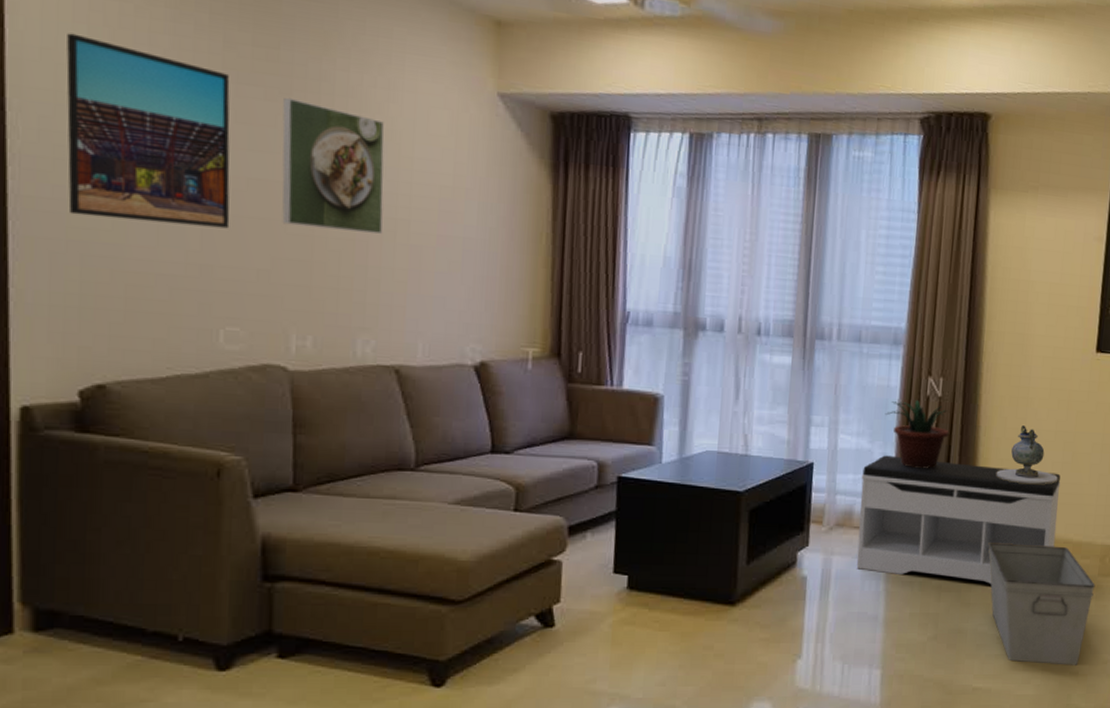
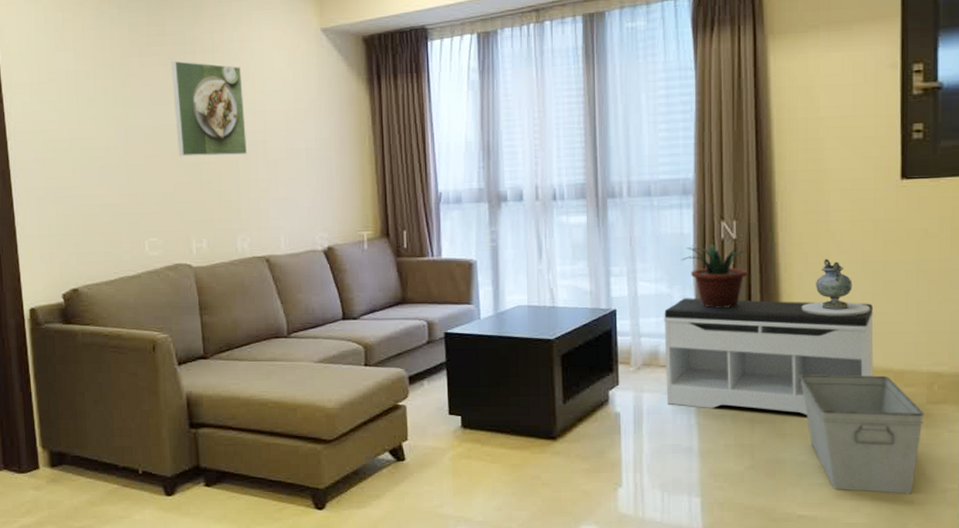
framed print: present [66,33,230,229] -> none [34,41,145,169]

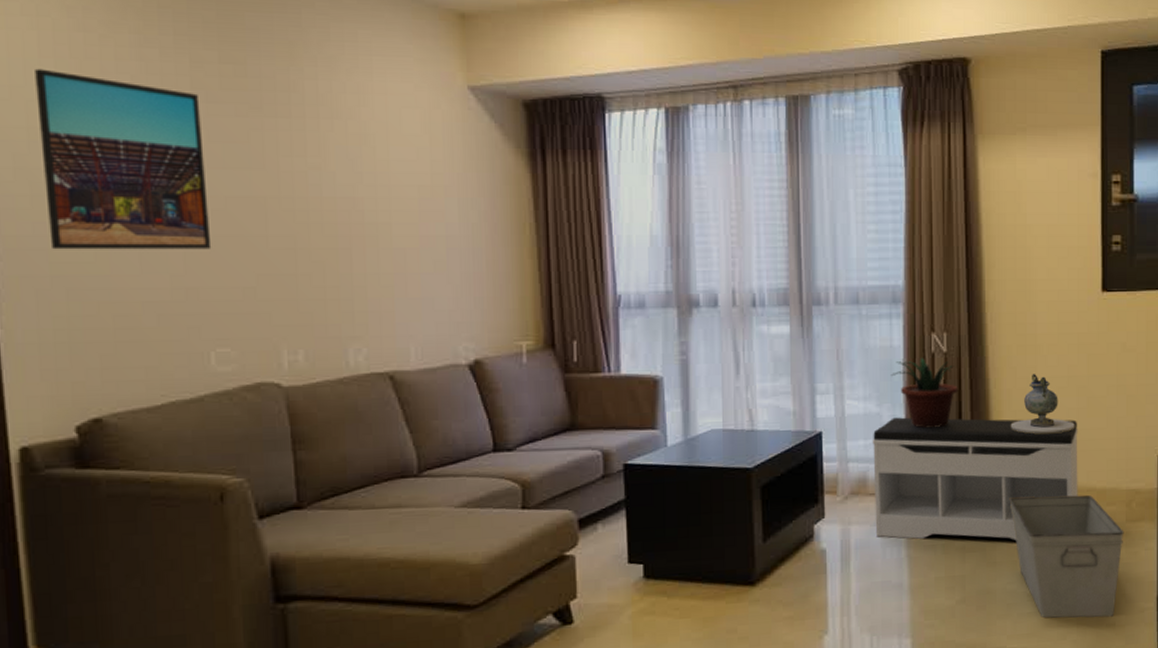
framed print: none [34,41,145,169] -> present [35,68,212,250]
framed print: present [171,60,248,157] -> none [254,111,365,240]

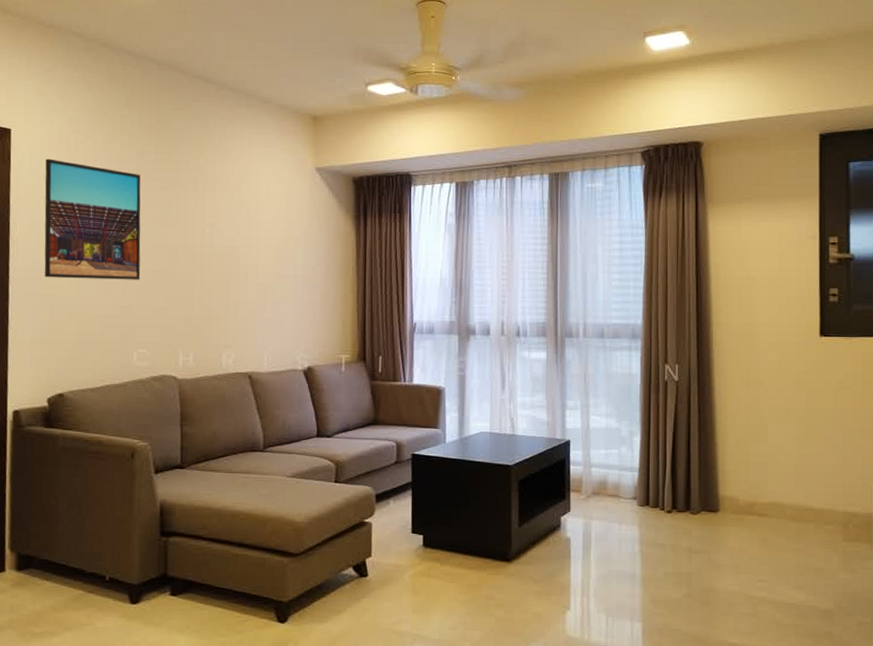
bench: present [872,417,1078,540] -> none [612,433,797,547]
potted plant: present [890,358,958,427] -> none [629,385,688,443]
storage bin: present [1009,494,1124,619] -> none [732,508,841,626]
decorative vase: present [1010,374,1075,434] -> none [734,404,794,457]

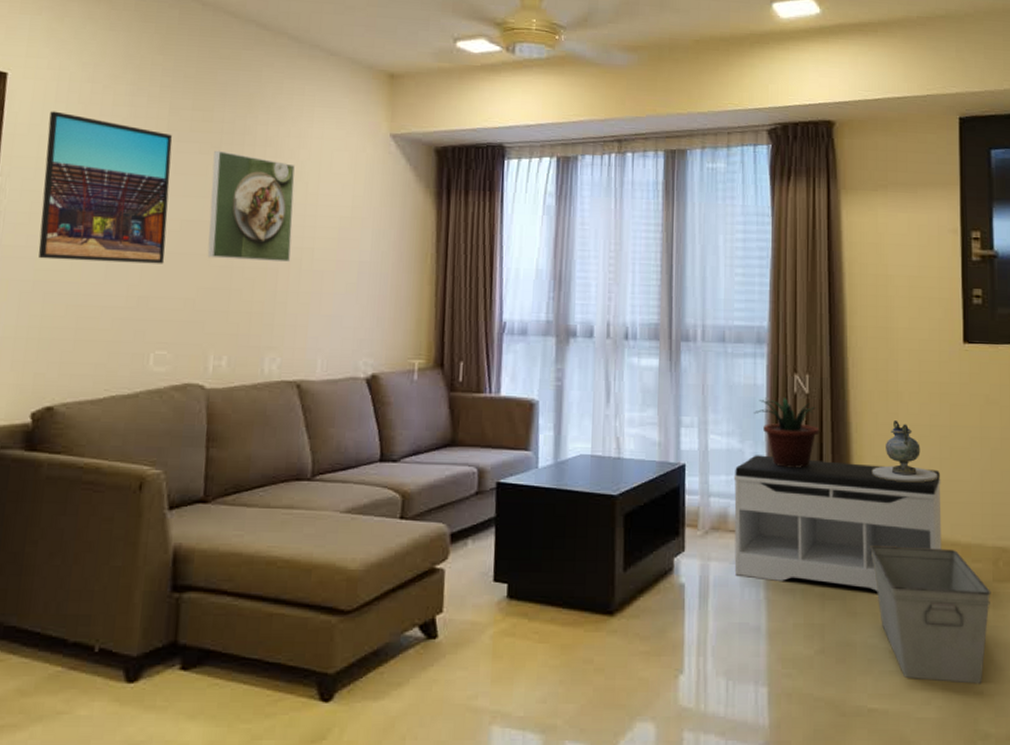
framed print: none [173,186,239,276] -> present [207,150,295,262]
bench: none [612,433,797,547] -> present [733,455,942,591]
potted plant: none [629,385,688,443] -> present [753,398,820,467]
storage bin: none [732,508,841,626] -> present [870,544,991,684]
decorative vase: none [734,404,794,457] -> present [872,421,937,483]

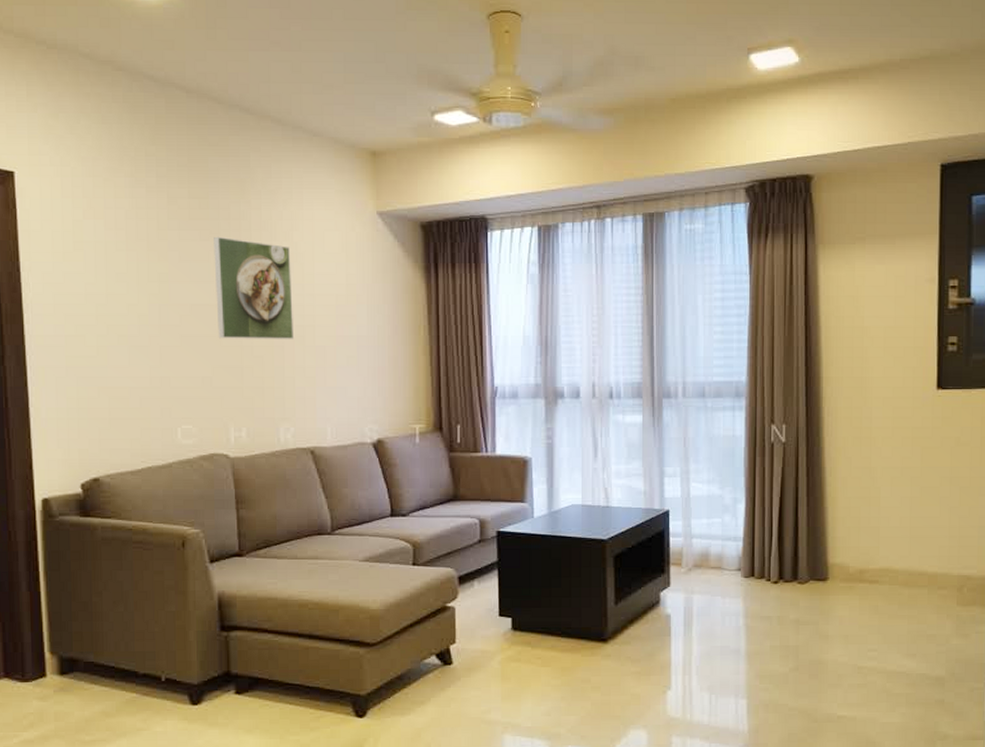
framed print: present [38,111,173,264] -> none [59,206,180,347]
bench: present [733,455,942,591] -> none [714,500,911,617]
potted plant: present [753,398,820,467] -> none [732,447,796,510]
storage bin: present [870,544,991,684] -> none [842,576,955,694]
decorative vase: present [872,421,937,483] -> none [844,464,907,520]

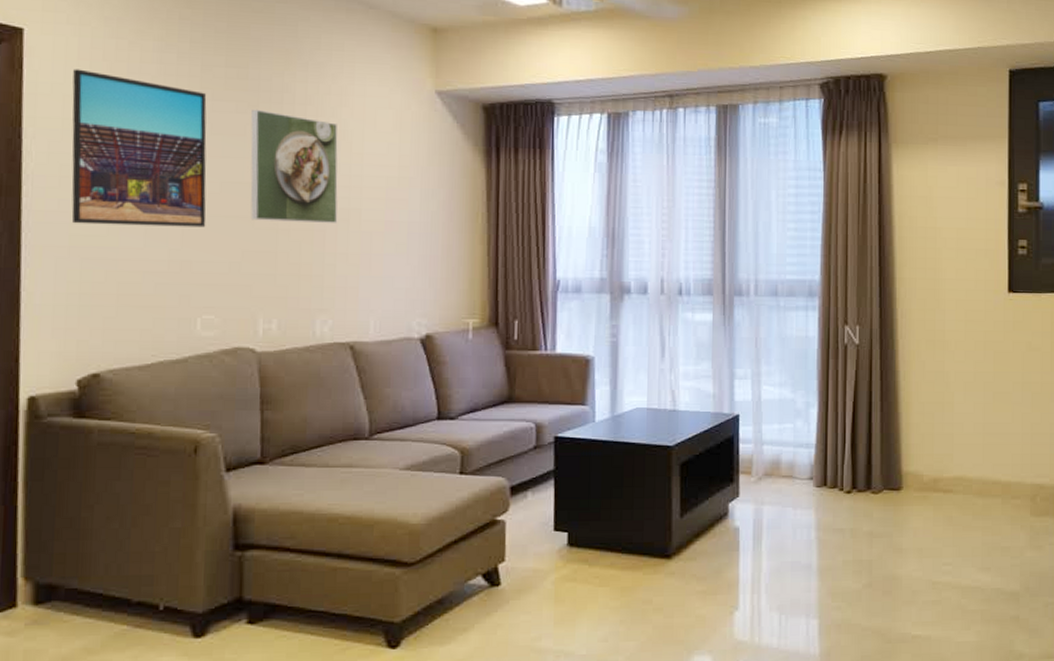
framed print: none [59,206,180,347] -> present [71,69,207,228]

